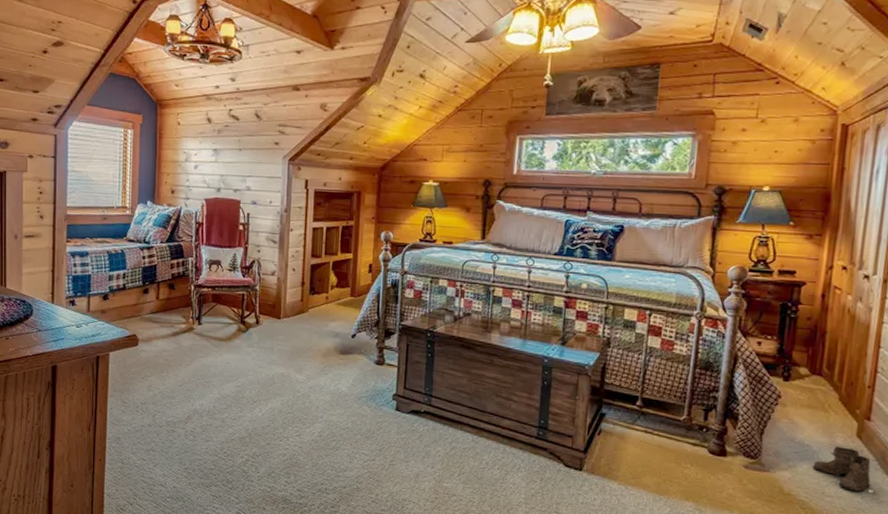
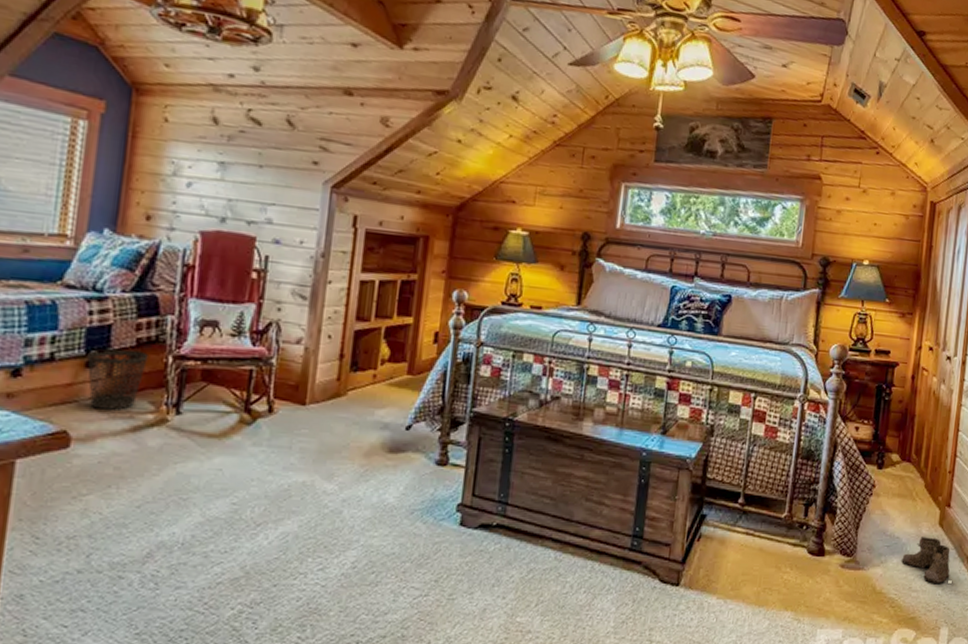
wastebasket: none [144,281,179,322] -> present [87,349,148,410]

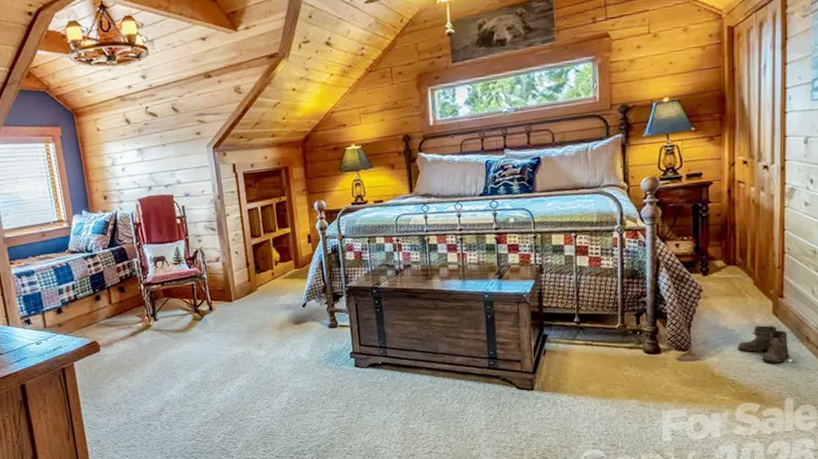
wastebasket: present [87,349,148,410] -> none [94,284,130,325]

